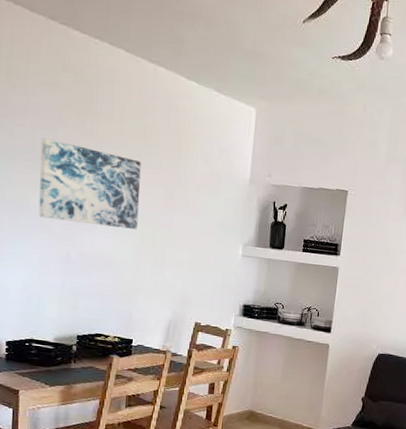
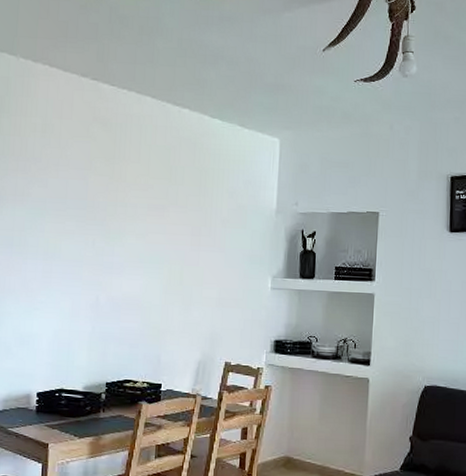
wall art: present [38,138,141,230] -> none [69,187,168,270]

